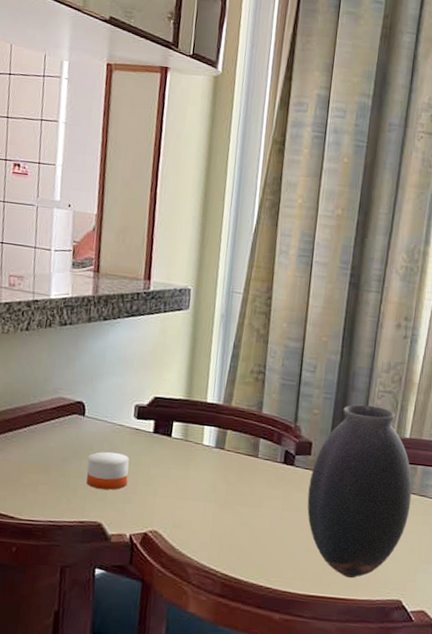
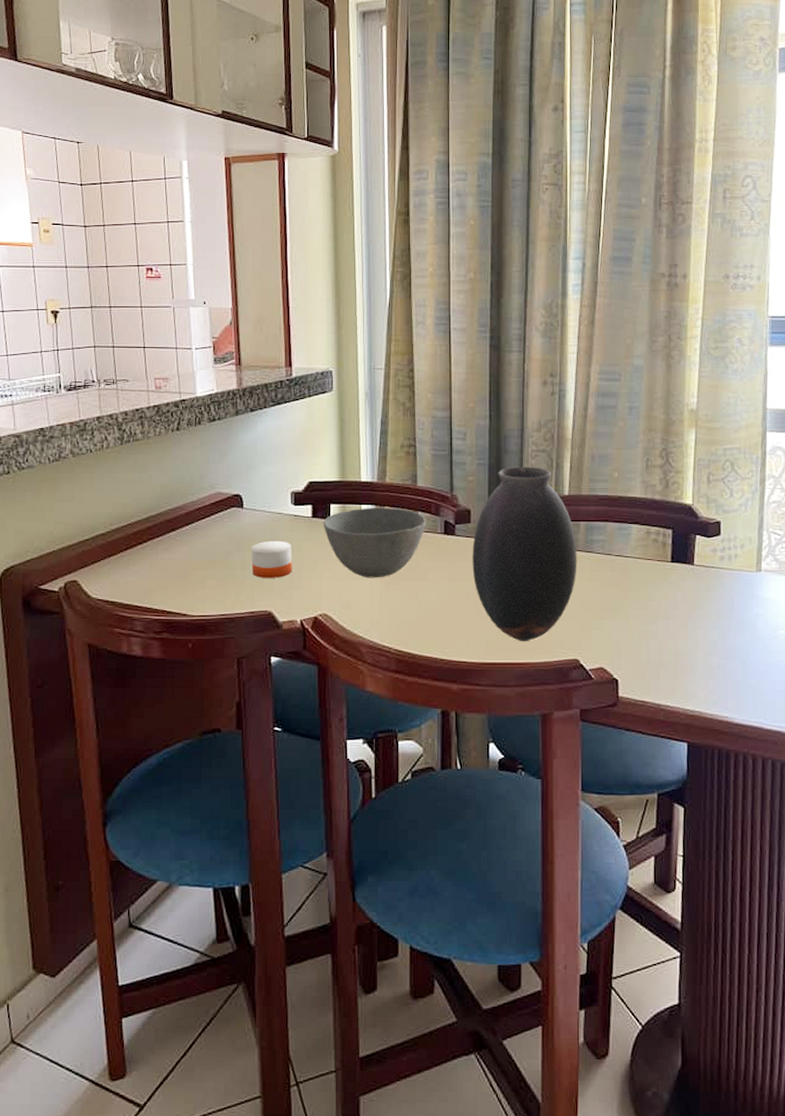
bowl: none [163,429,267,501] -> present [323,507,426,578]

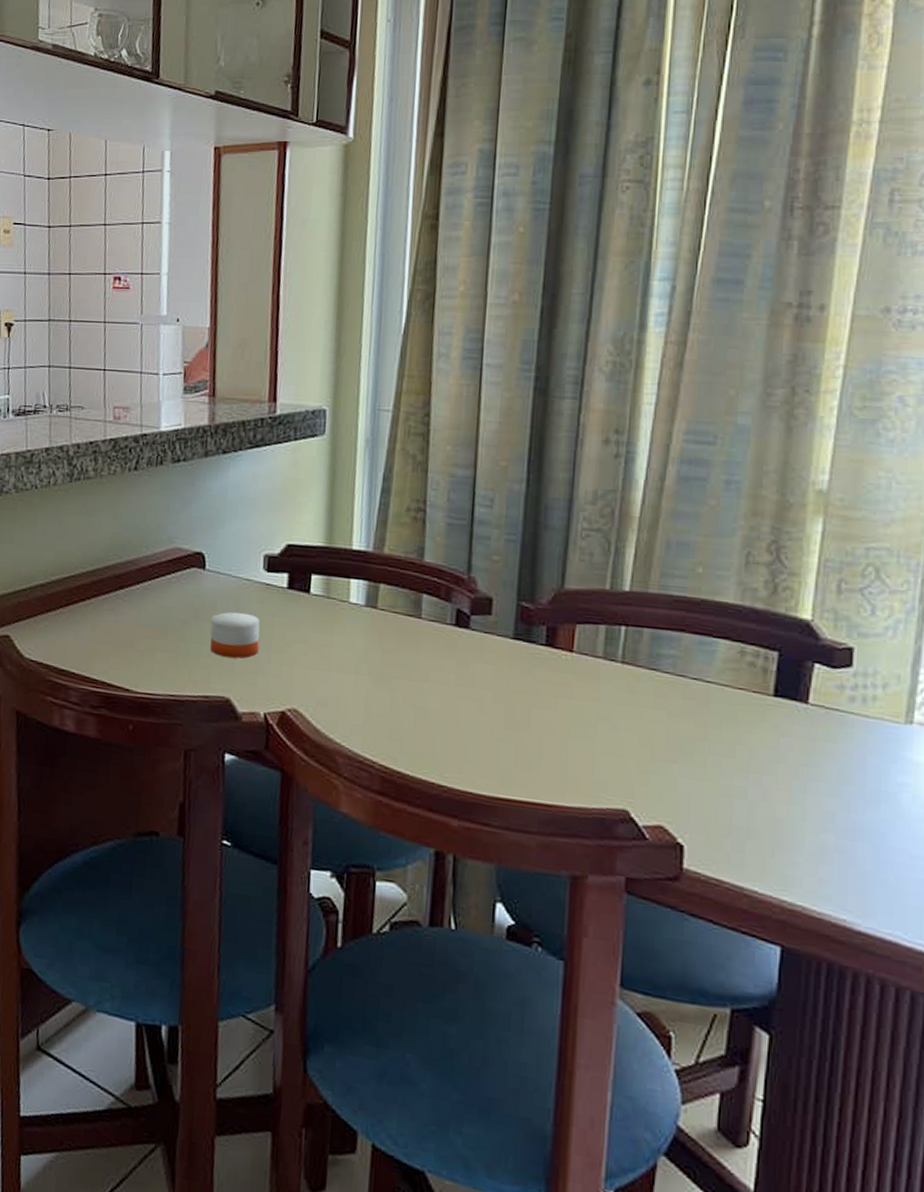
bowl: present [323,507,426,578] -> none [300,582,432,673]
vase: present [472,466,577,642] -> none [489,547,637,778]

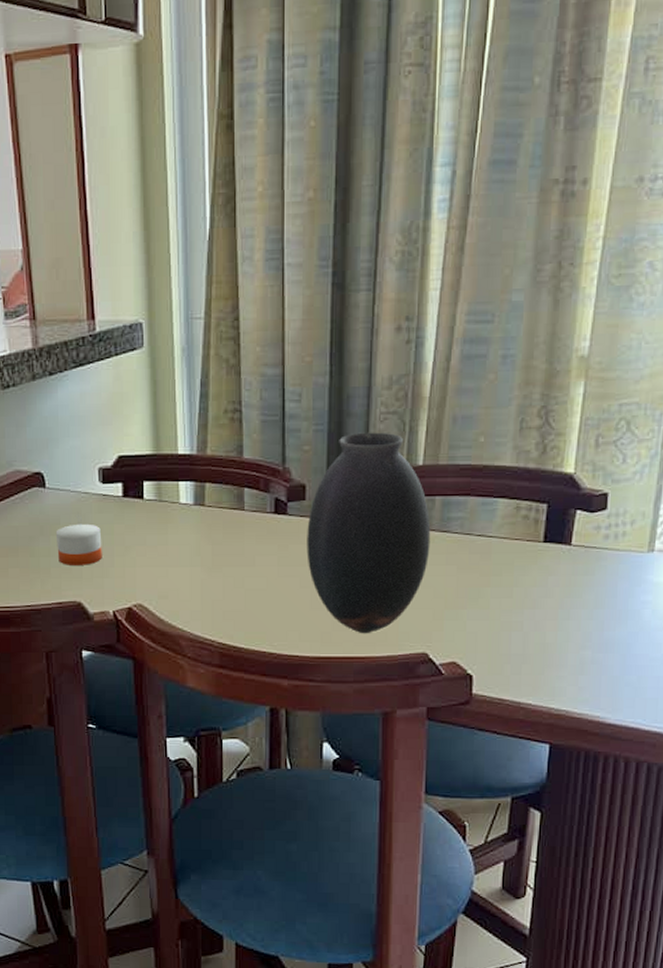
vase: none [489,547,637,778] -> present [307,432,431,634]

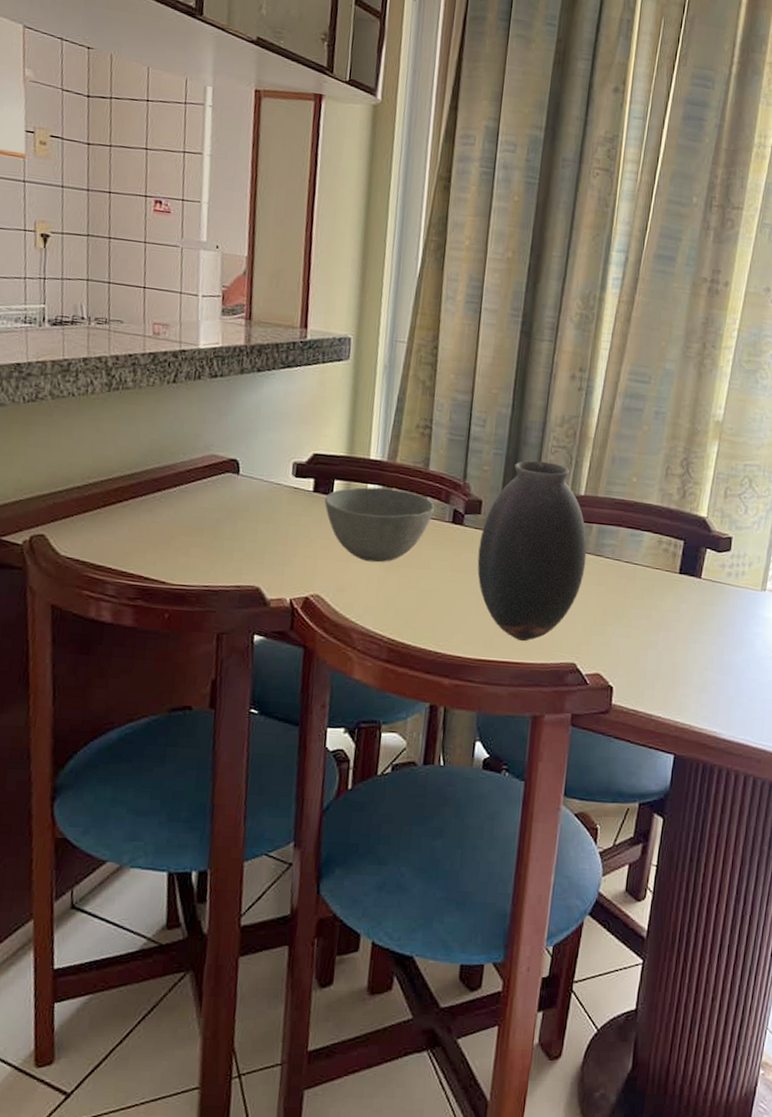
candle: present [55,523,102,565] -> none [242,512,288,553]
bowl: none [135,484,253,565] -> present [324,487,434,563]

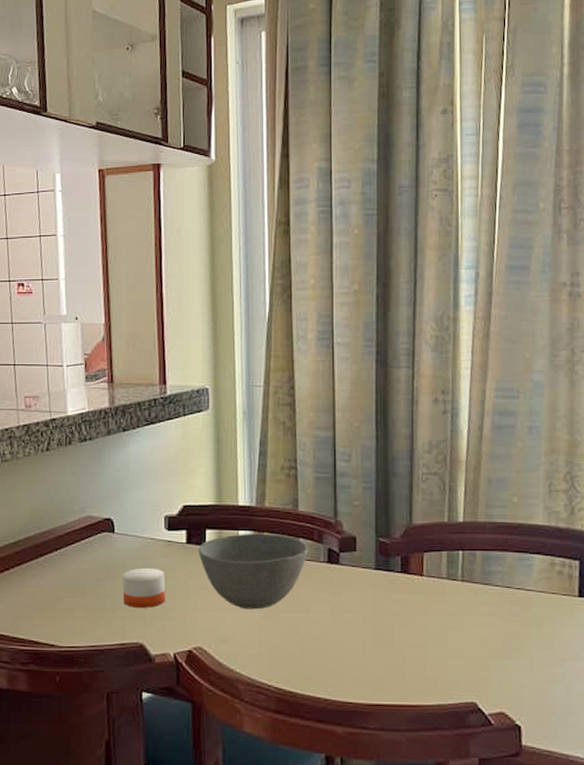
candle: none [242,512,288,553] -> present [122,567,166,608]
vase: present [477,460,587,642] -> none [358,490,474,682]

